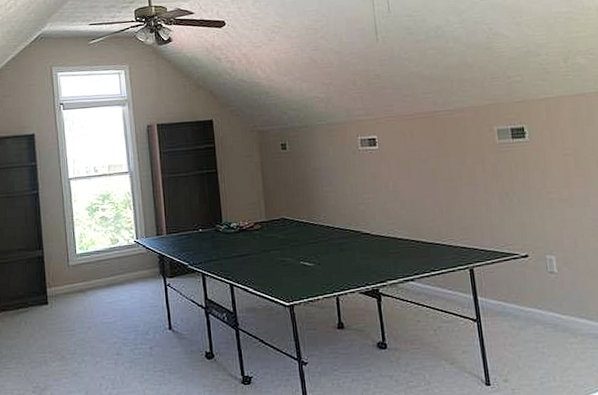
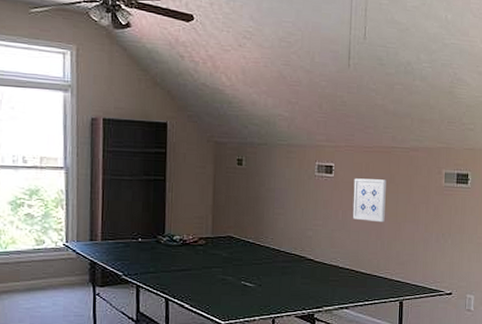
wall art: none [399,145,439,189] -> present [352,178,387,223]

